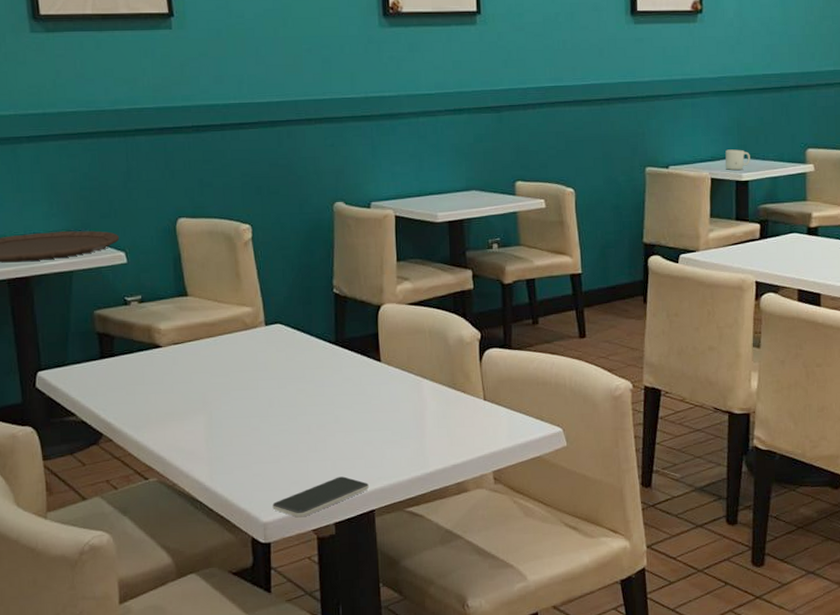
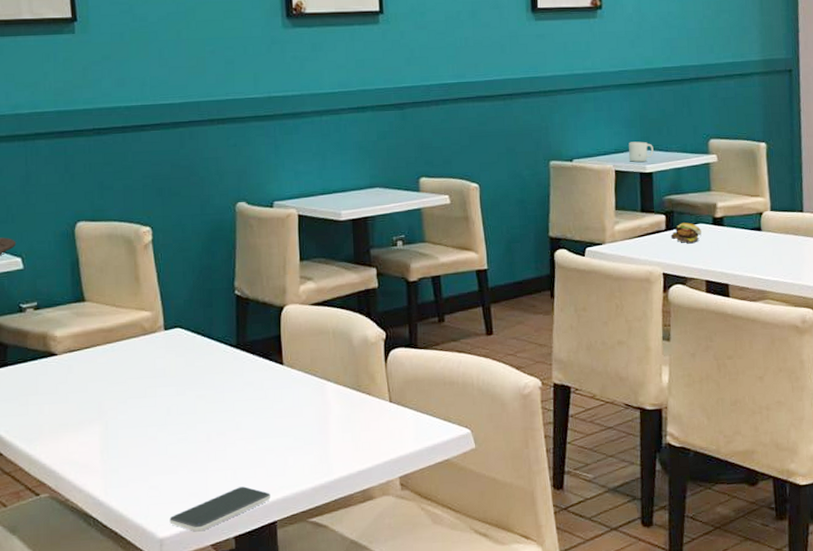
burger: none [764,231,795,253] -> present [670,222,702,244]

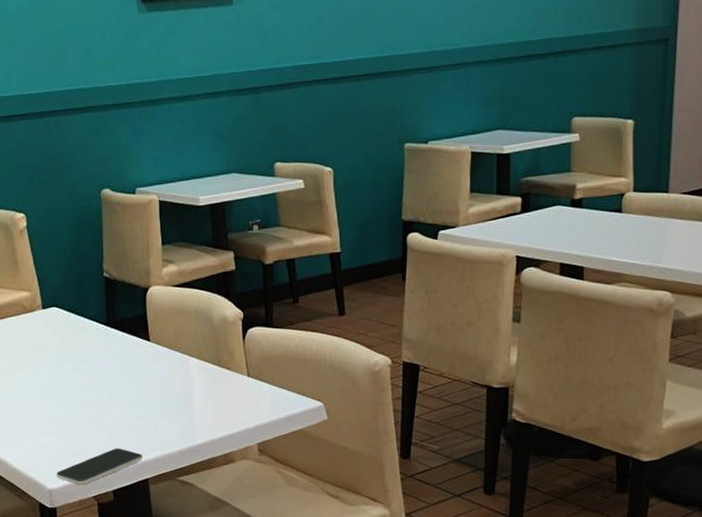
mug: present [628,141,654,162] -> none [486,121,512,143]
burger: present [670,222,702,244] -> none [526,204,558,226]

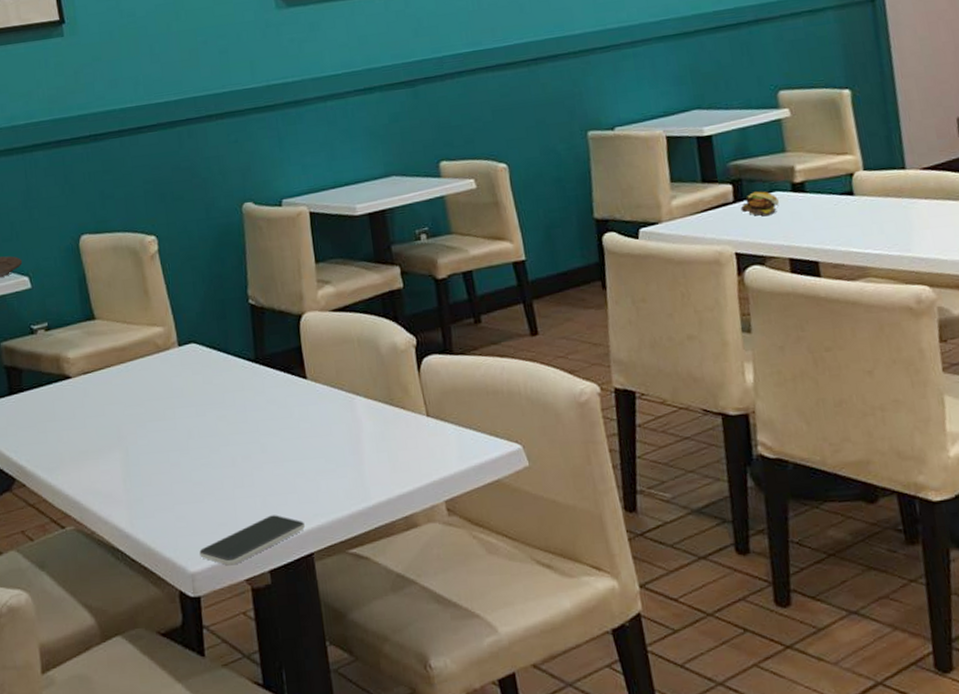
burger: none [526,204,558,226] -> present [740,191,779,216]

